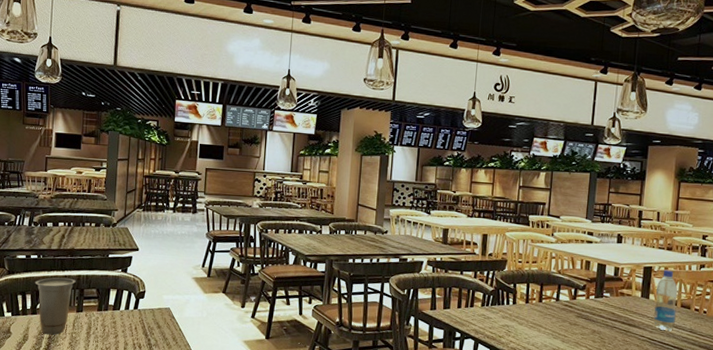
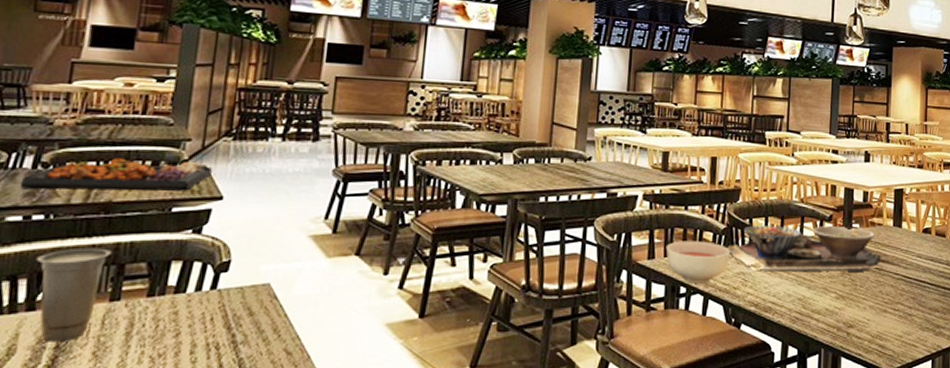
food tray: none [23,220,131,244] -> present [19,158,212,191]
bowl: none [445,297,497,332] -> present [665,241,730,284]
food tray: none [495,275,629,333] -> present [727,205,882,273]
bottle: present [653,270,678,332] -> none [908,192,932,266]

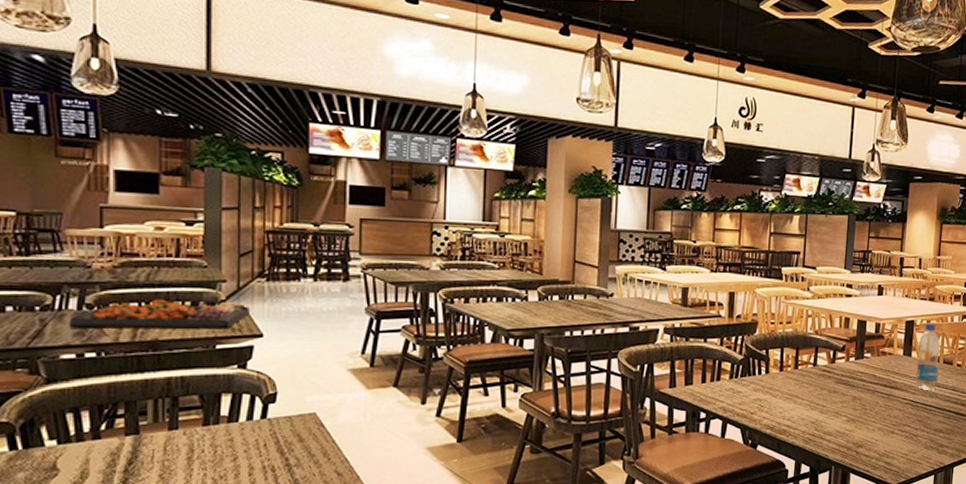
cup: present [36,248,112,342] -> none [94,382,164,466]
bowl: present [665,241,730,284] -> none [686,371,747,409]
food tray: present [727,205,882,273] -> none [745,336,891,398]
bottle: none [908,192,932,266] -> present [916,323,941,391]

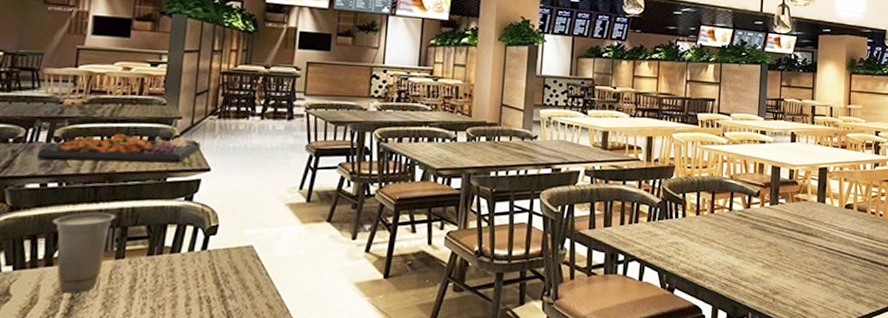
cup: none [94,382,164,466] -> present [52,212,116,294]
bottle: present [916,323,941,391] -> none [831,170,854,239]

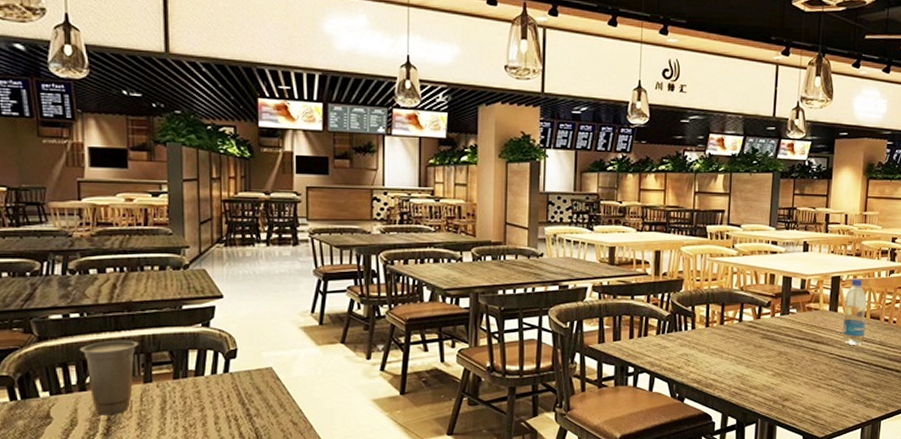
food tray: present [36,133,201,163] -> none [55,264,211,292]
bottle: none [831,170,854,239] -> present [842,279,867,346]

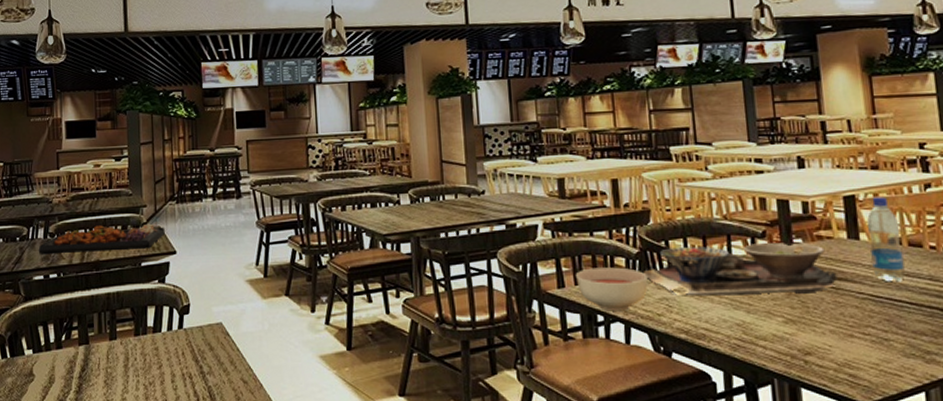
food tray: none [55,264,211,292] -> present [38,222,165,254]
cup: present [79,340,139,415] -> none [57,298,105,373]
bowl: none [614,327,674,364] -> present [575,267,648,311]
food tray: none [671,293,817,353] -> present [644,222,838,296]

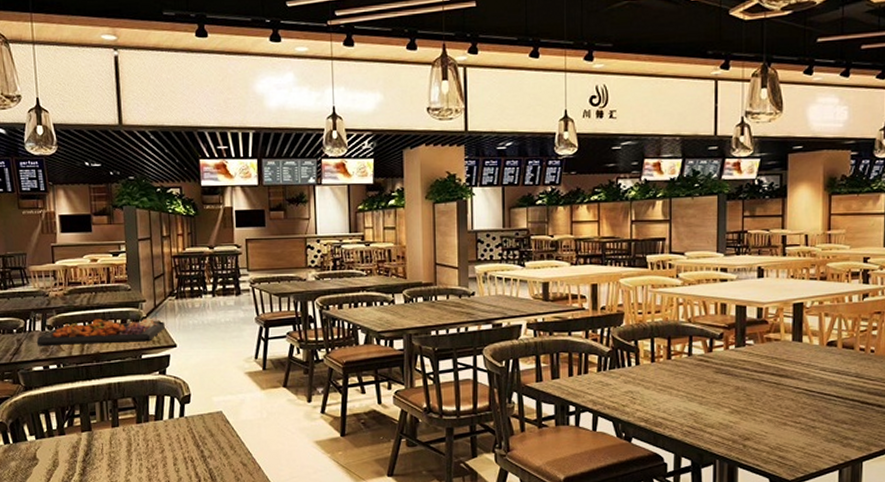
bowl: present [575,267,648,311] -> none [552,364,616,403]
food tray: present [644,222,838,296] -> none [614,325,780,389]
bottle: present [866,197,905,283] -> none [810,304,838,379]

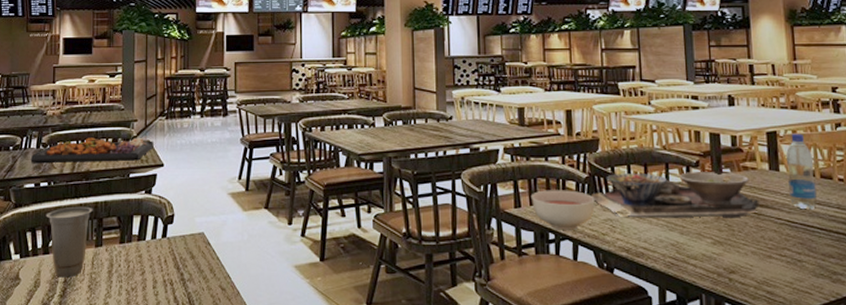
cup: none [58,388,107,457] -> present [45,206,93,278]
bowl: none [552,364,616,403] -> present [530,190,595,230]
food tray: none [614,325,780,389] -> present [592,152,760,218]
bottle: none [810,304,838,379] -> present [785,133,817,210]

